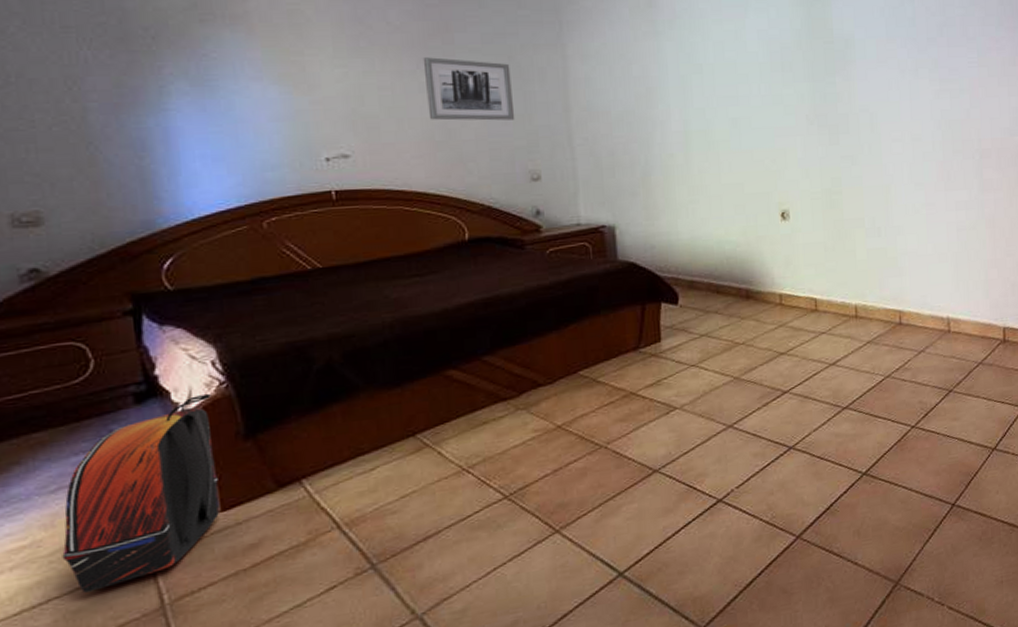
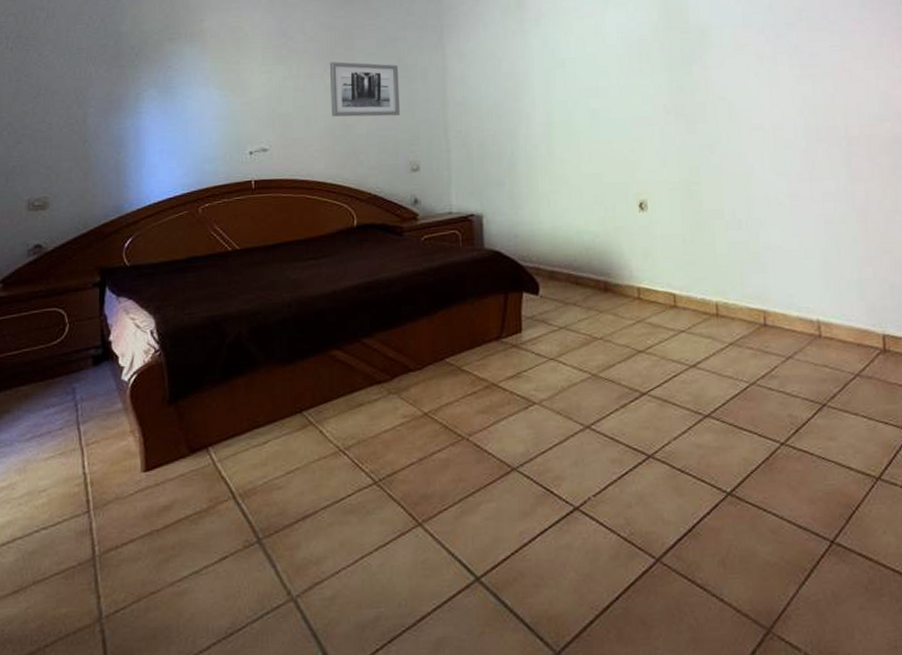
backpack: present [62,394,221,593] -> none [28,361,147,536]

